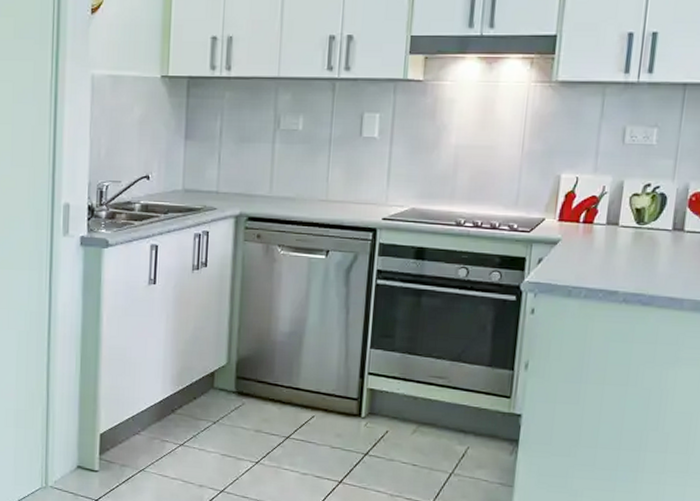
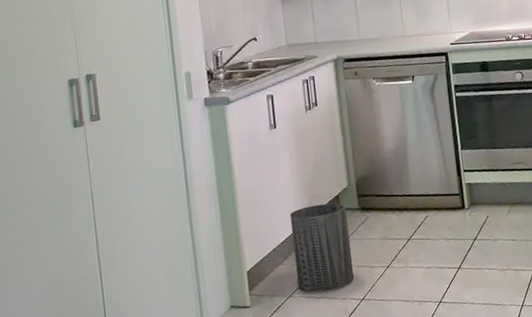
trash can: none [152,377,220,474] -> present [290,203,355,292]

